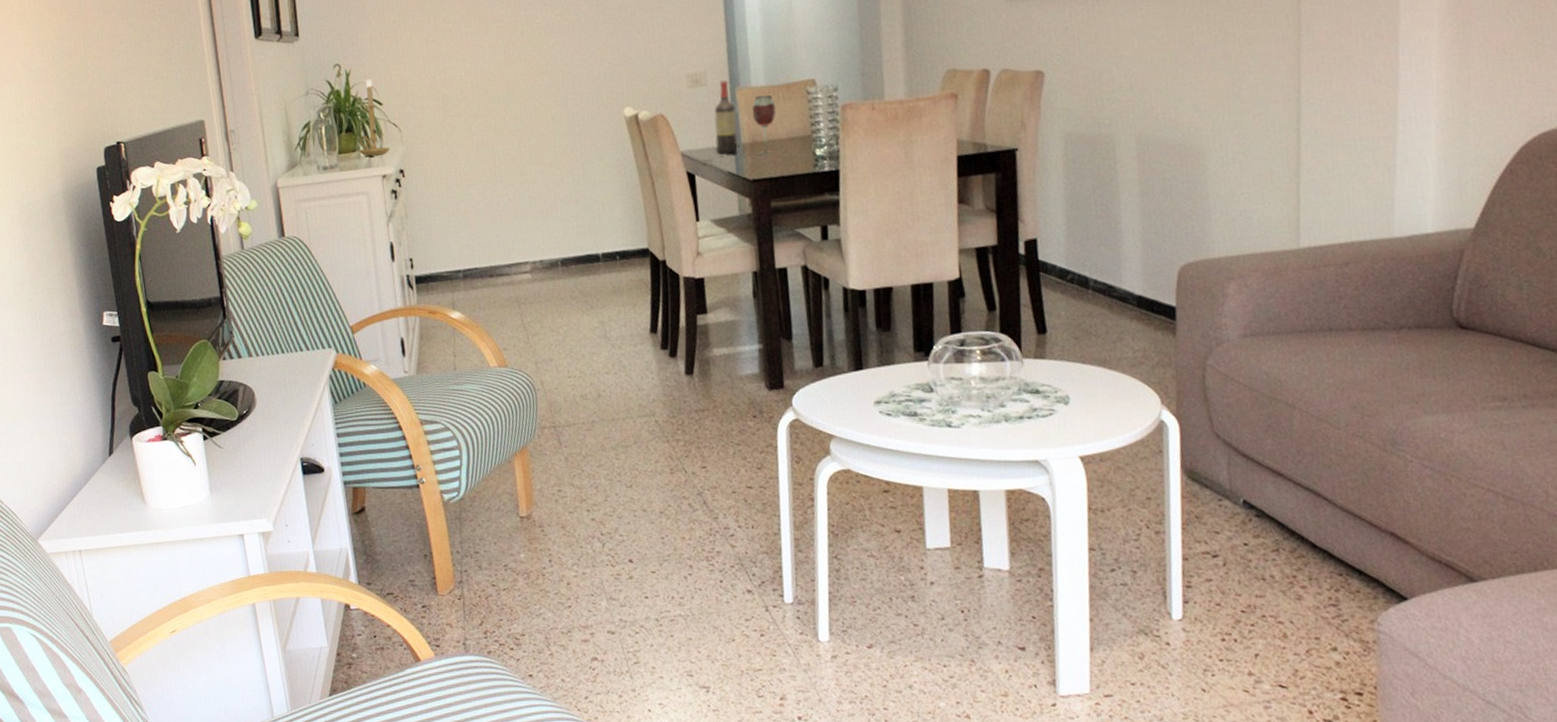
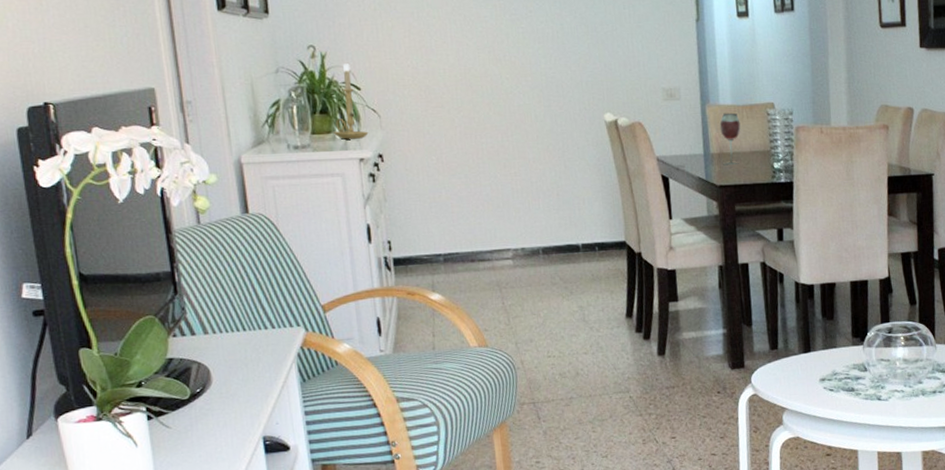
wine bottle: present [714,80,738,158] -> none [686,97,708,164]

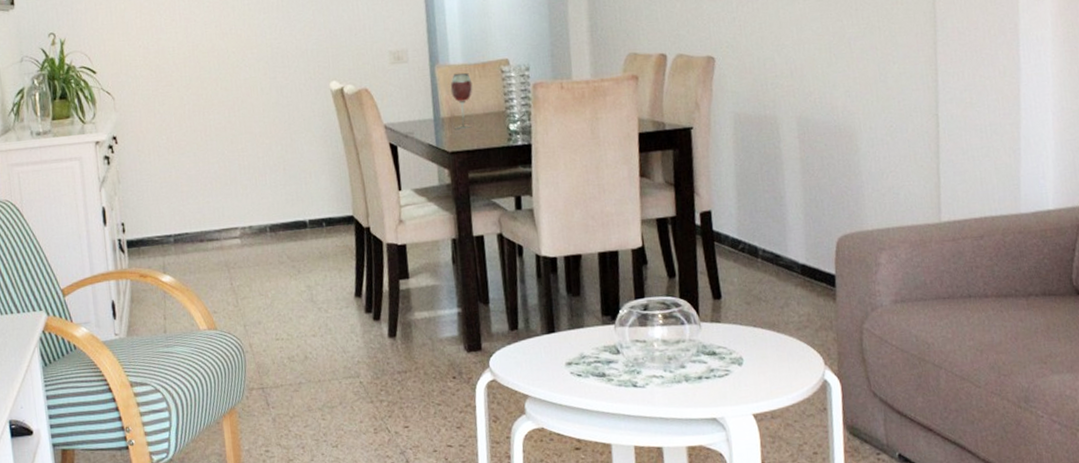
candle holder: present [334,64,369,140] -> none [72,48,104,124]

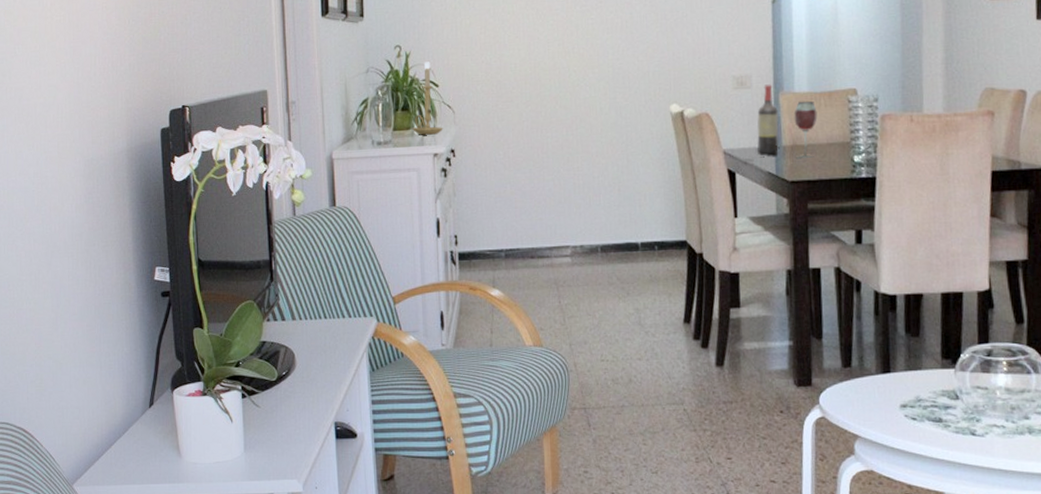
candle holder: none [72,48,104,124] -> present [412,61,443,136]
wine bottle: none [415,58,438,131] -> present [756,84,780,158]

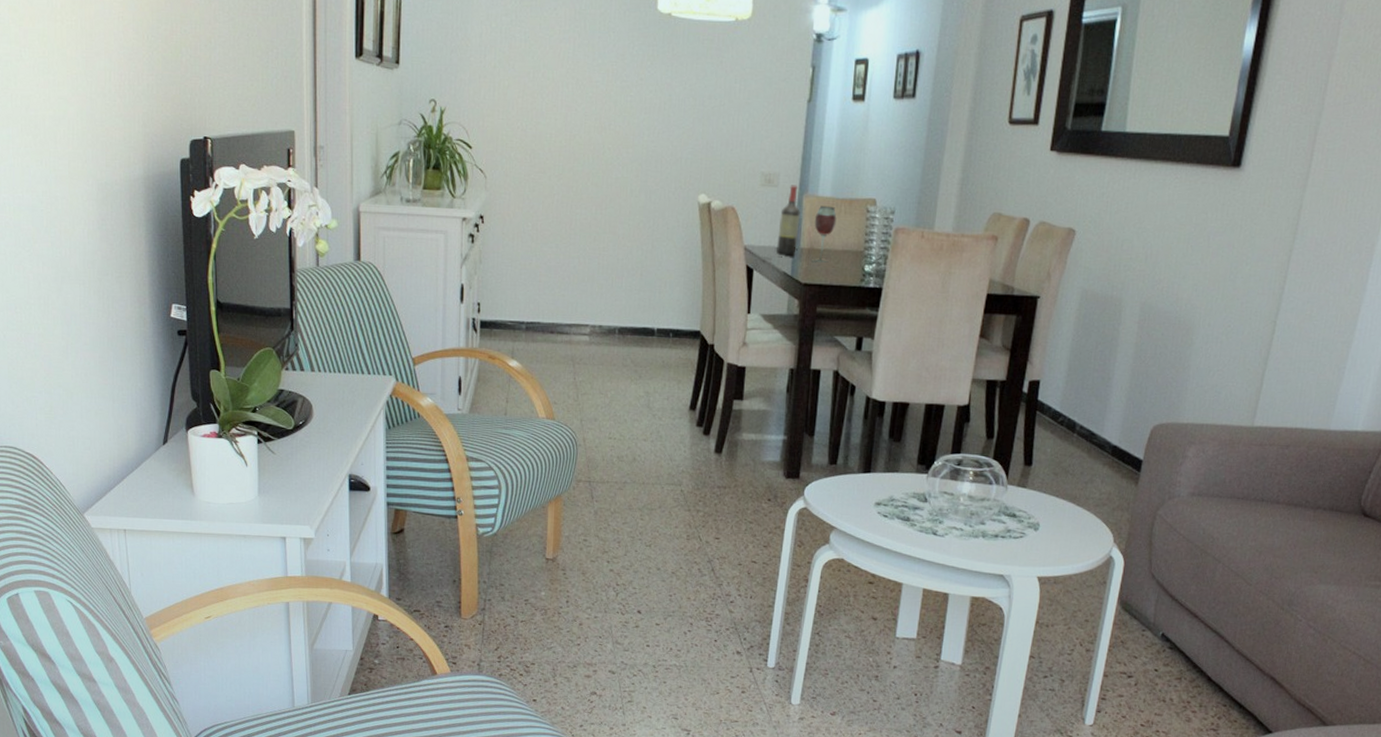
candle holder: present [412,61,443,136] -> none [443,120,474,199]

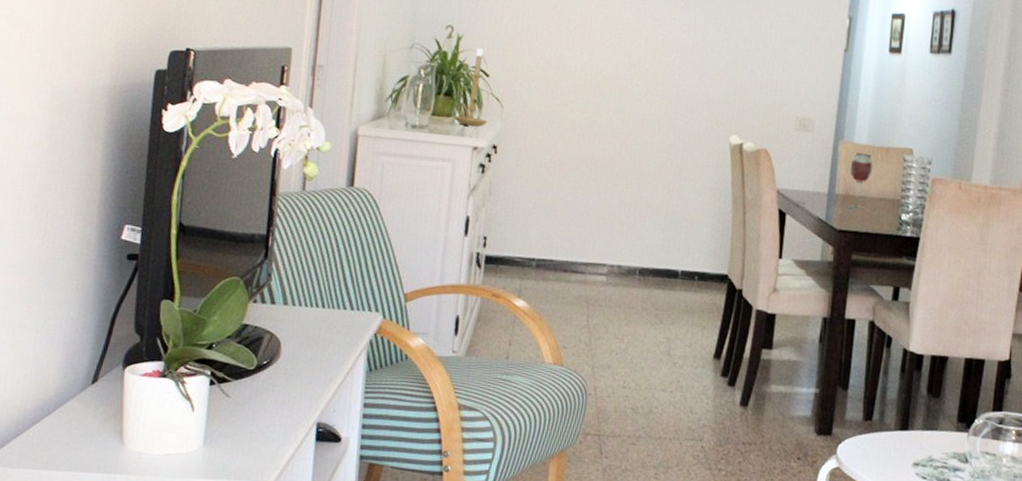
candle holder: none [443,120,474,199] -> present [453,48,488,128]
wine bottle: present [775,185,801,258] -> none [809,130,836,204]

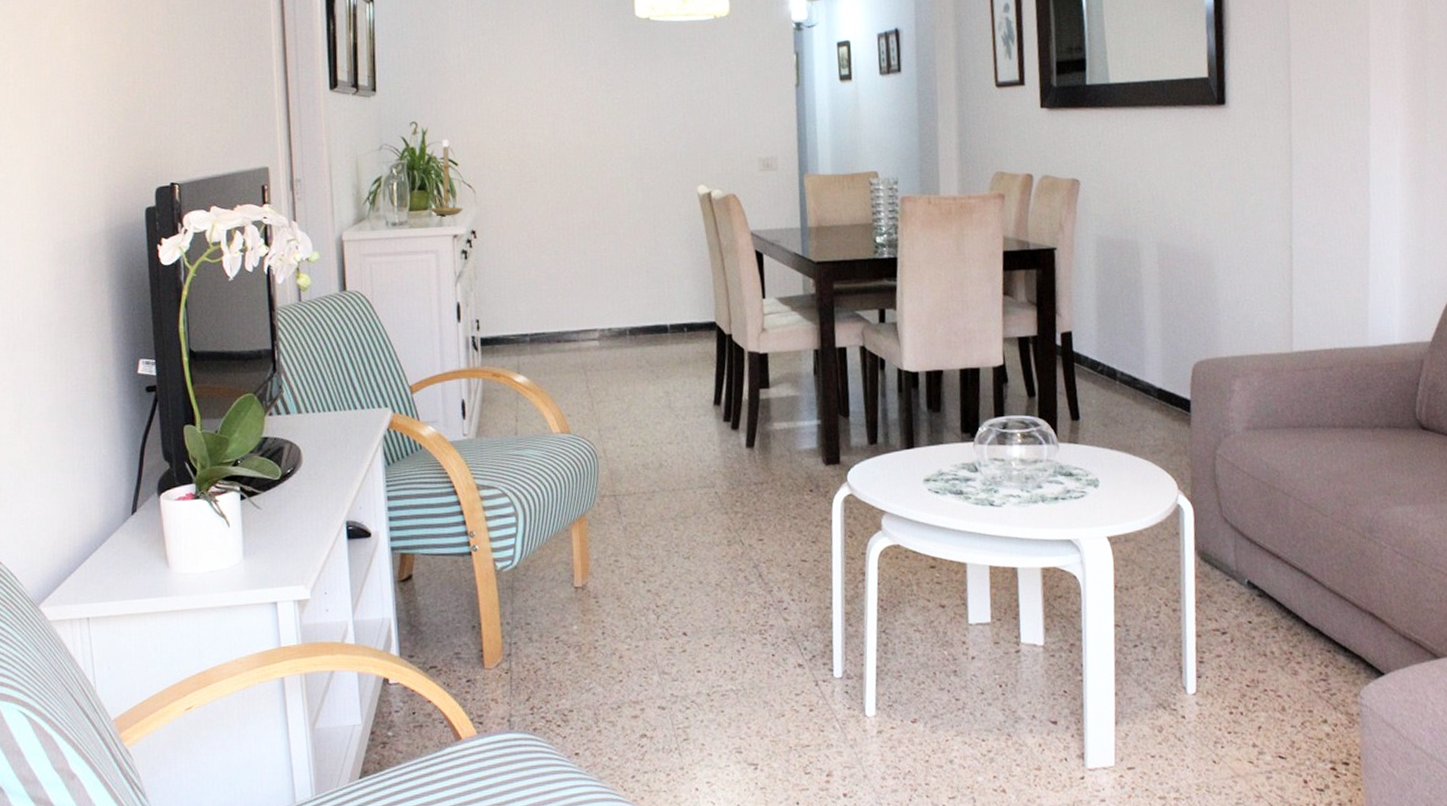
wineglass: present [847,152,873,211] -> none [818,183,841,241]

